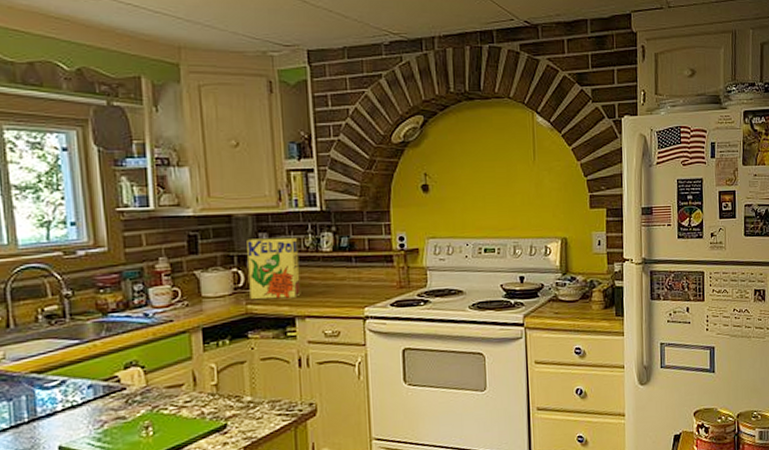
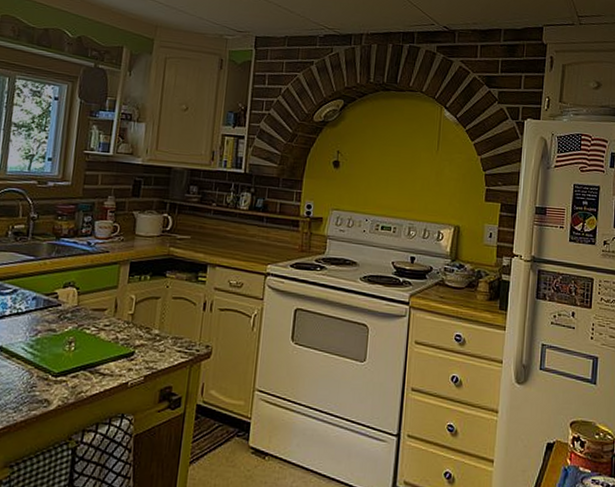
cereal box: present [247,237,301,300] -> none [173,190,222,247]

